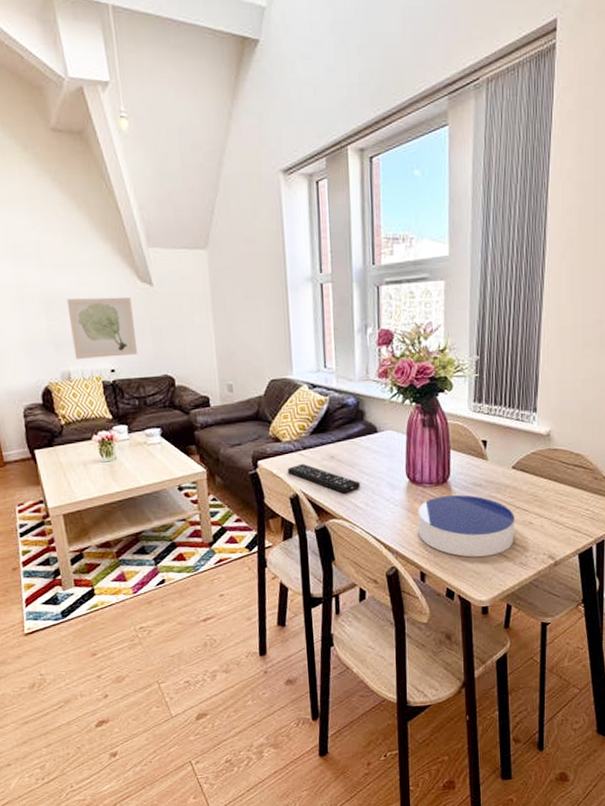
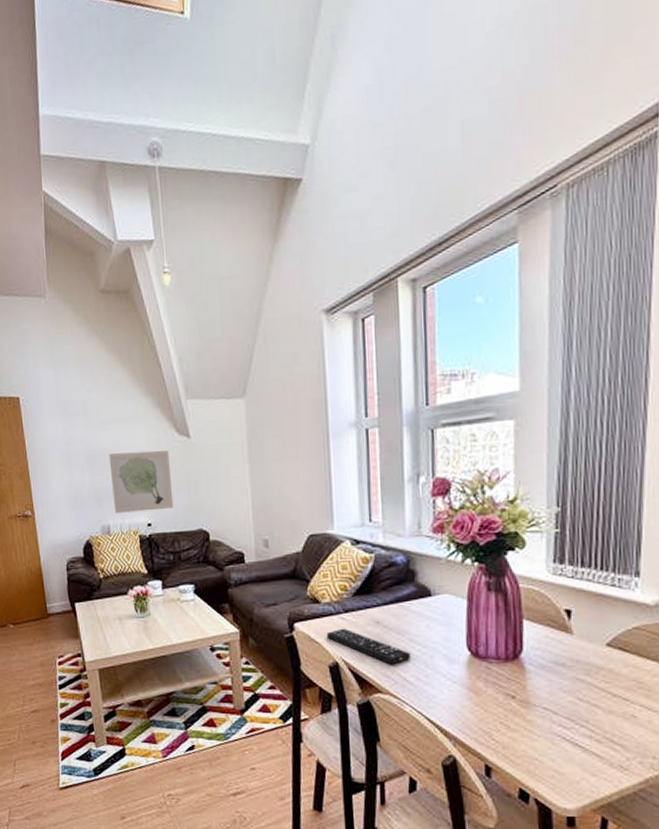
coaster: present [418,495,515,557] -> none [481,675,611,754]

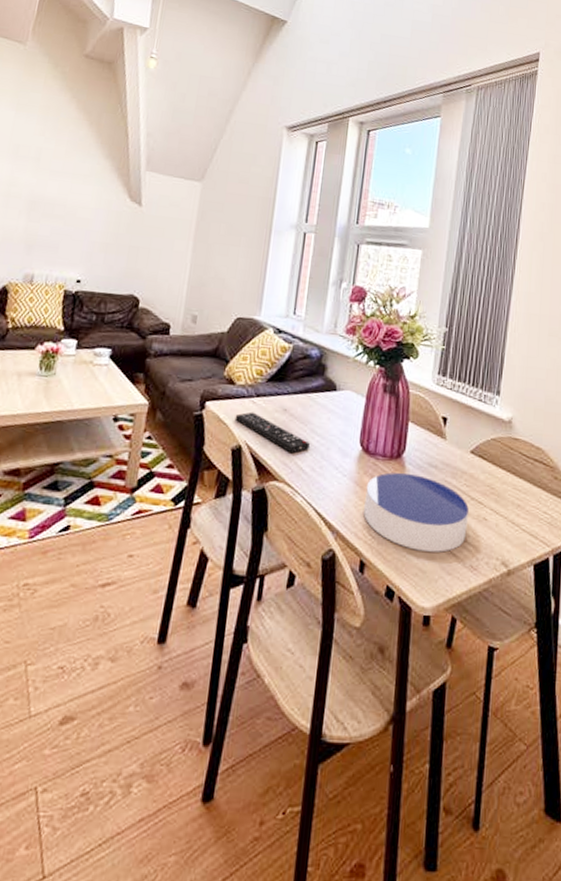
wall art: present [109,450,174,513] -> none [43,203,117,269]
coaster: none [481,675,611,754] -> present [364,472,469,552]

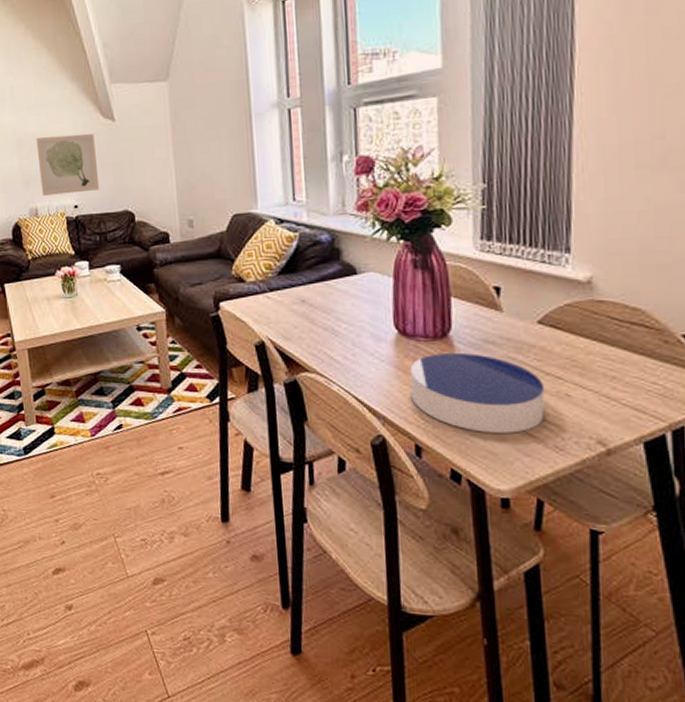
wall art: none [43,203,117,269] -> present [36,134,100,196]
remote control: present [234,412,310,454] -> none [252,307,337,344]

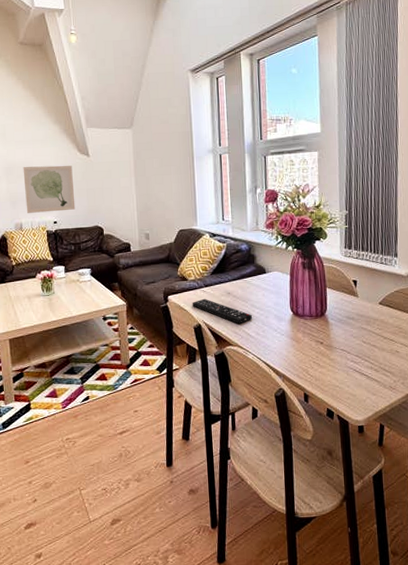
remote control: none [252,307,337,344] -> present [192,298,252,324]
coaster: present [410,353,545,433] -> none [300,326,384,381]

